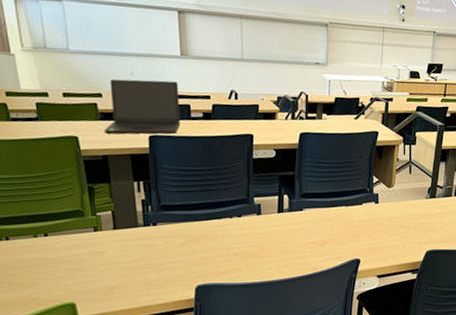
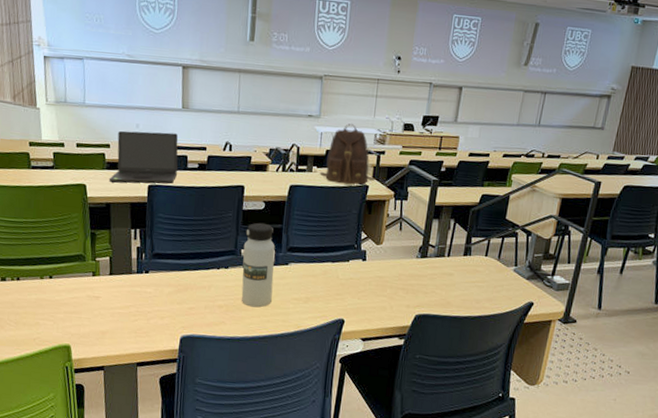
water bottle: none [255,170,289,253] -> present [241,222,275,308]
backpack: none [329,71,385,131] -> present [319,124,376,185]

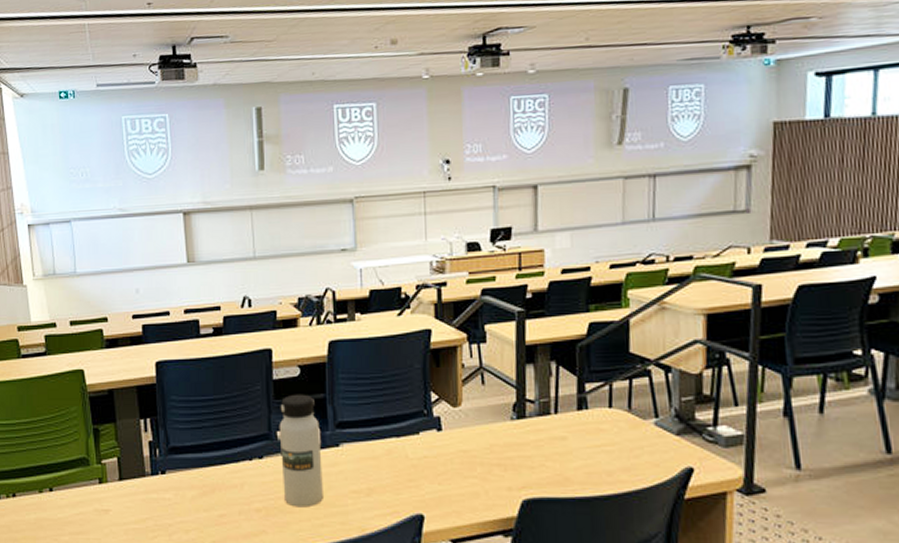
laptop: present [109,130,178,184] -> none [109,294,190,363]
backpack: present [319,124,376,185] -> none [365,253,440,332]

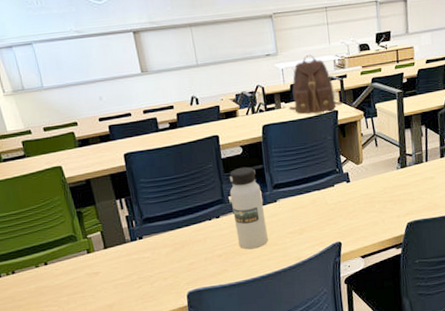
backpack: none [365,253,440,332] -> present [288,55,343,115]

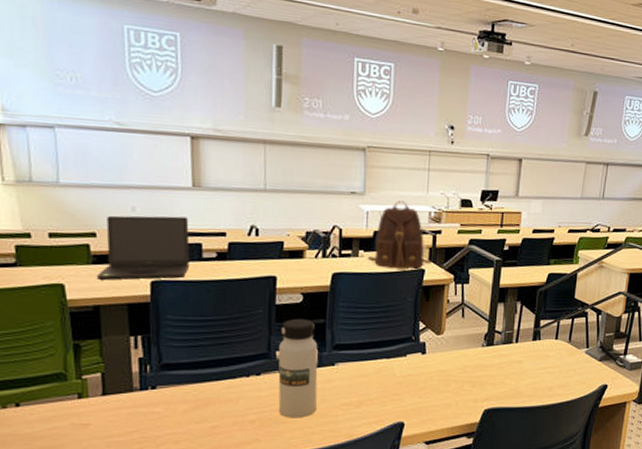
laptop: none [83,98,151,159] -> present [96,215,190,280]

